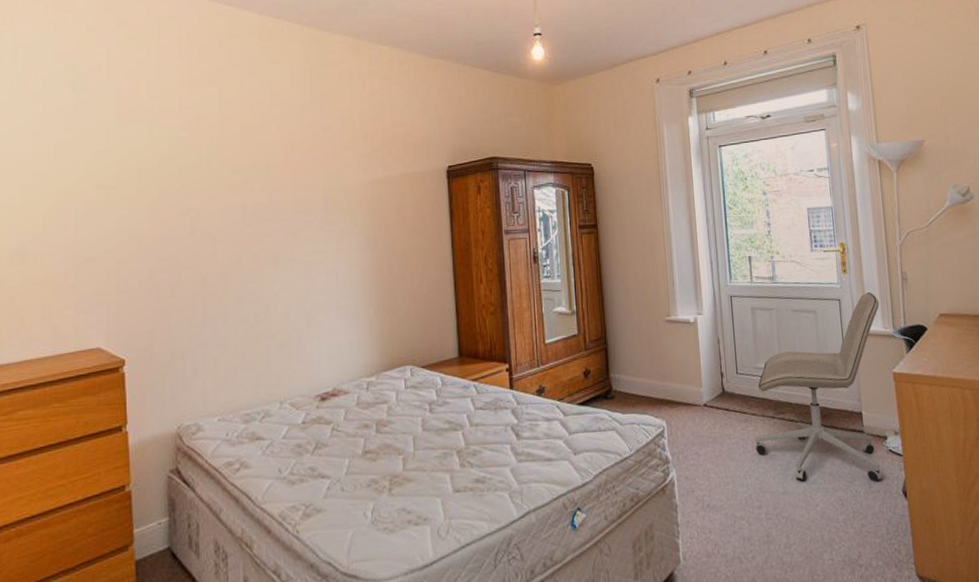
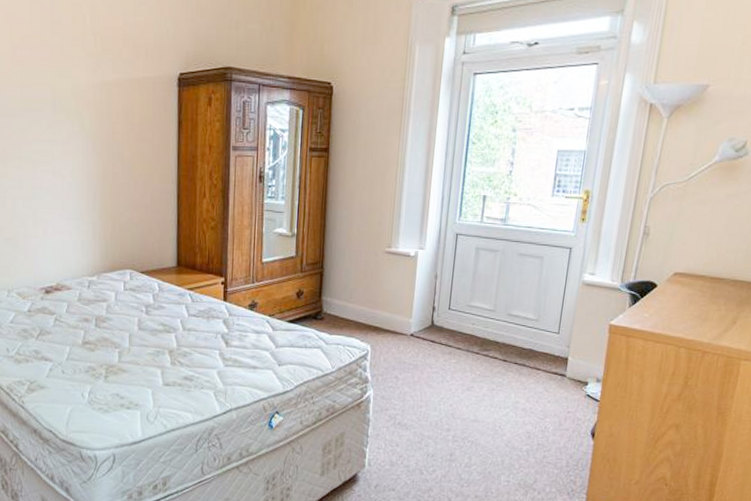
office chair: present [754,293,884,482] -> none [453,244,613,422]

